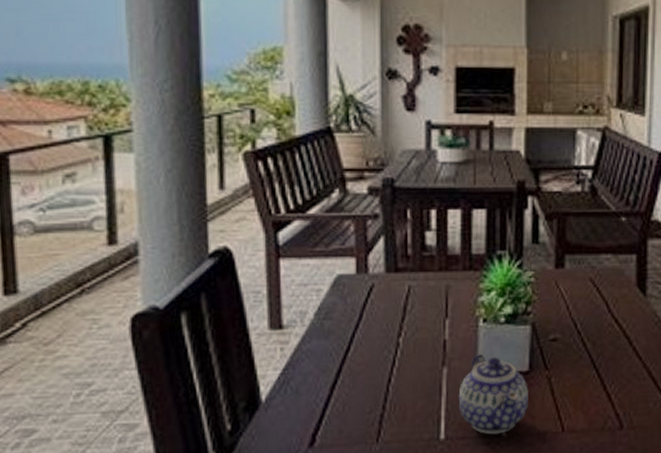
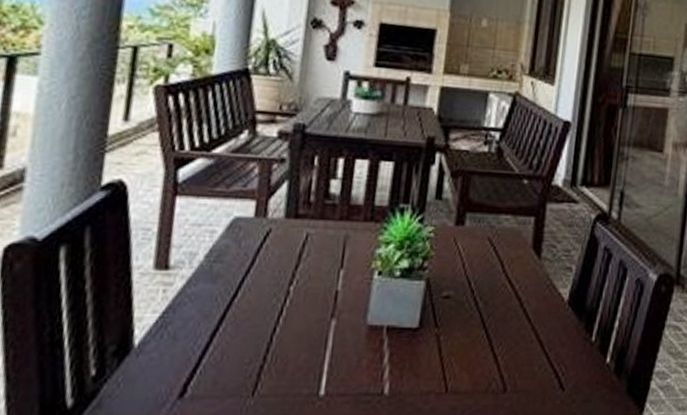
teapot: present [458,354,528,435] -> none [343,308,416,393]

